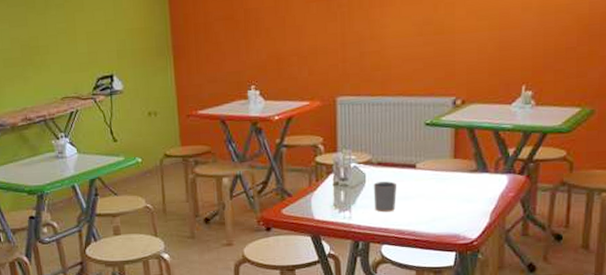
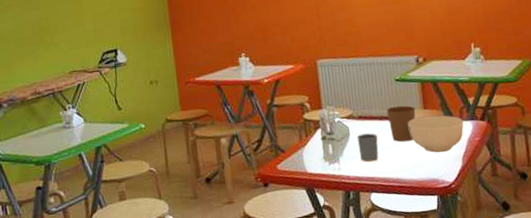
dixie cup: none [410,153,444,193] -> present [386,105,416,142]
bowl: none [433,166,499,207] -> present [407,115,464,153]

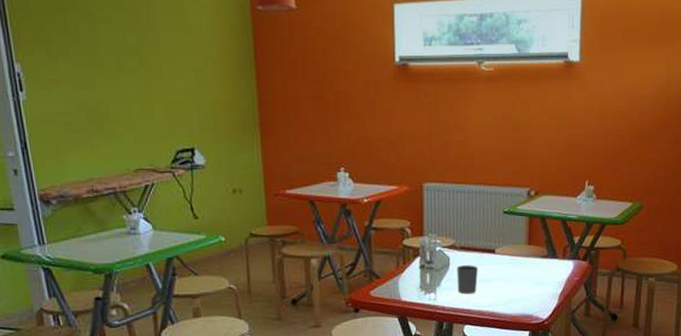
dixie cup: present [386,105,416,142] -> none [490,239,520,277]
bowl: present [407,115,464,153] -> none [510,252,566,289]

